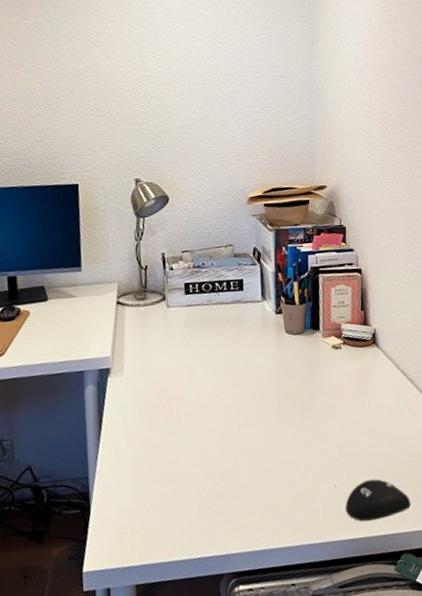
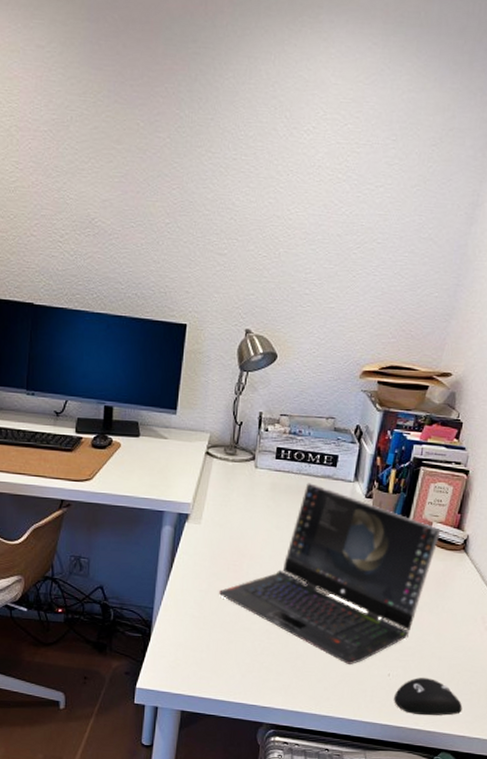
laptop computer: none [152,311,351,486] -> present [218,483,441,664]

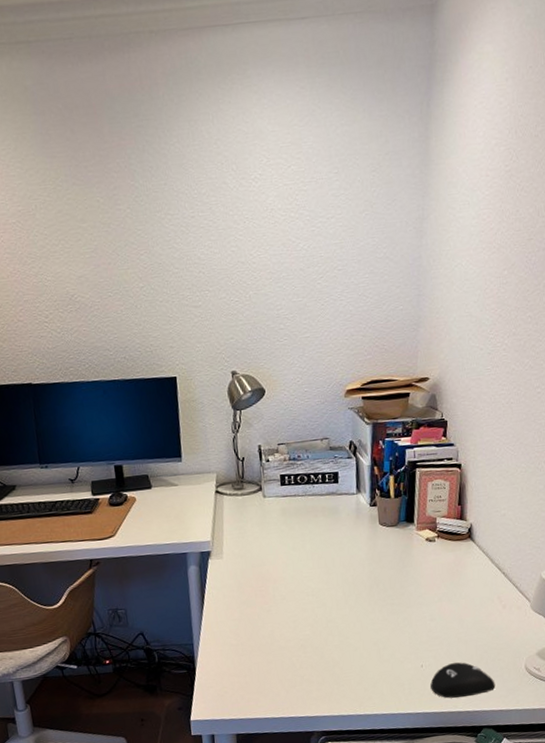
laptop computer: present [218,483,441,664] -> none [250,502,446,663]

